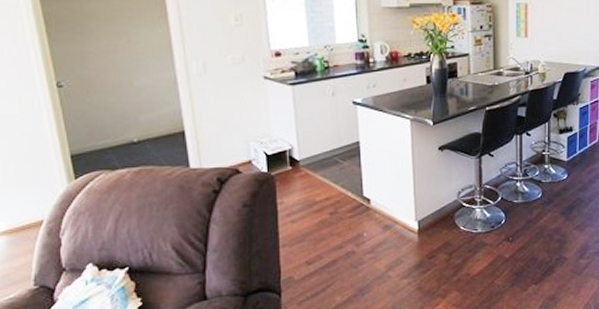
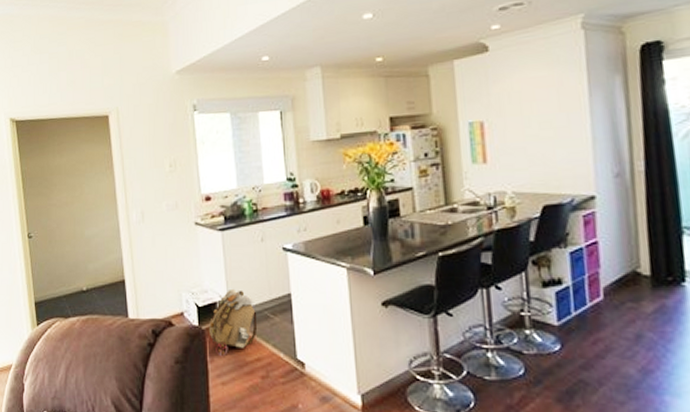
backpack: none [278,138,327,199] -> present [208,288,258,357]

